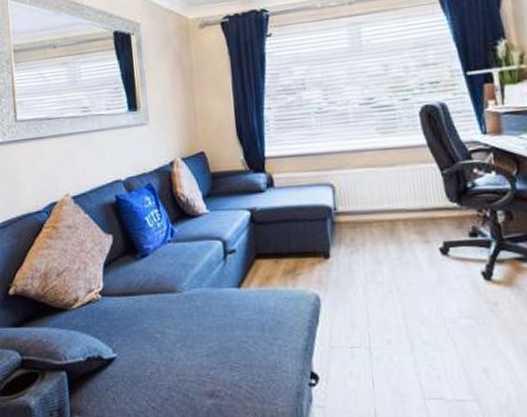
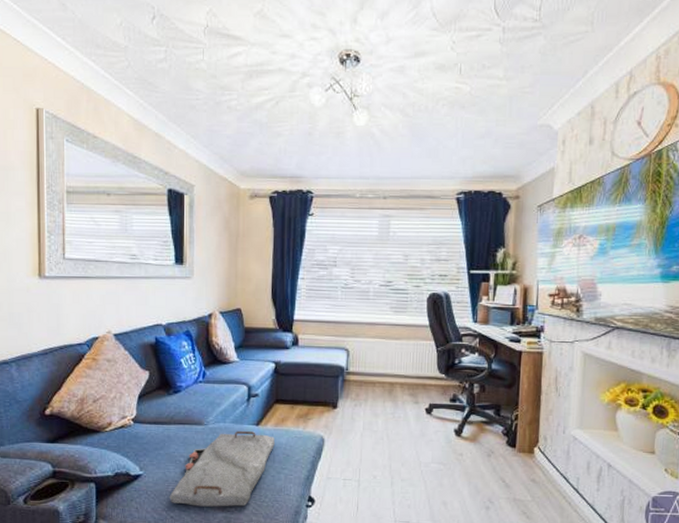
serving tray: none [148,295,262,393] -> present [169,431,275,507]

